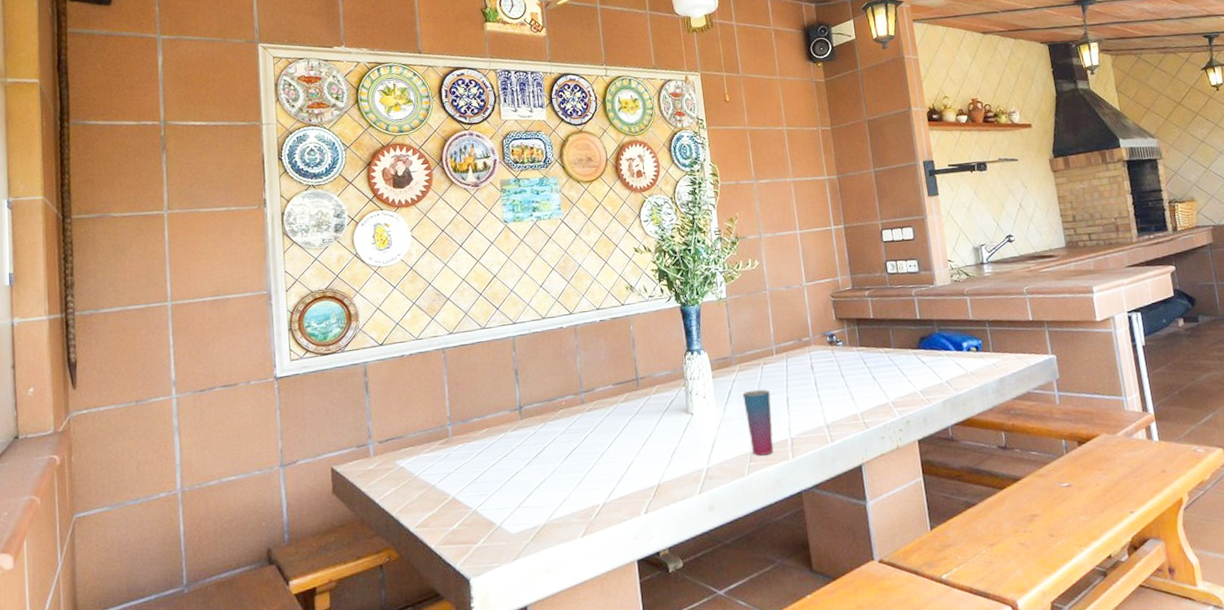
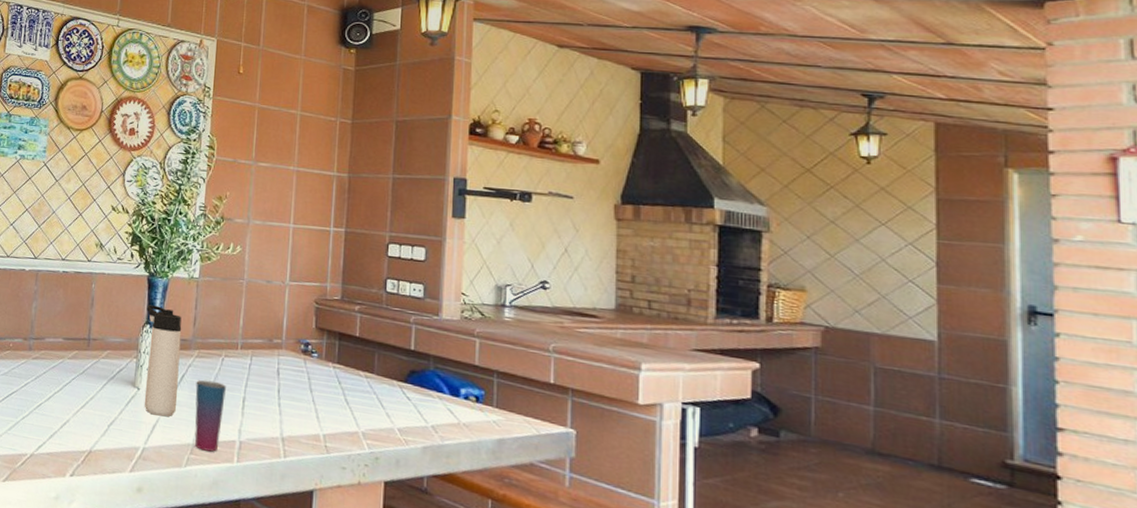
thermos bottle: none [684,332,730,435] -> present [144,305,182,417]

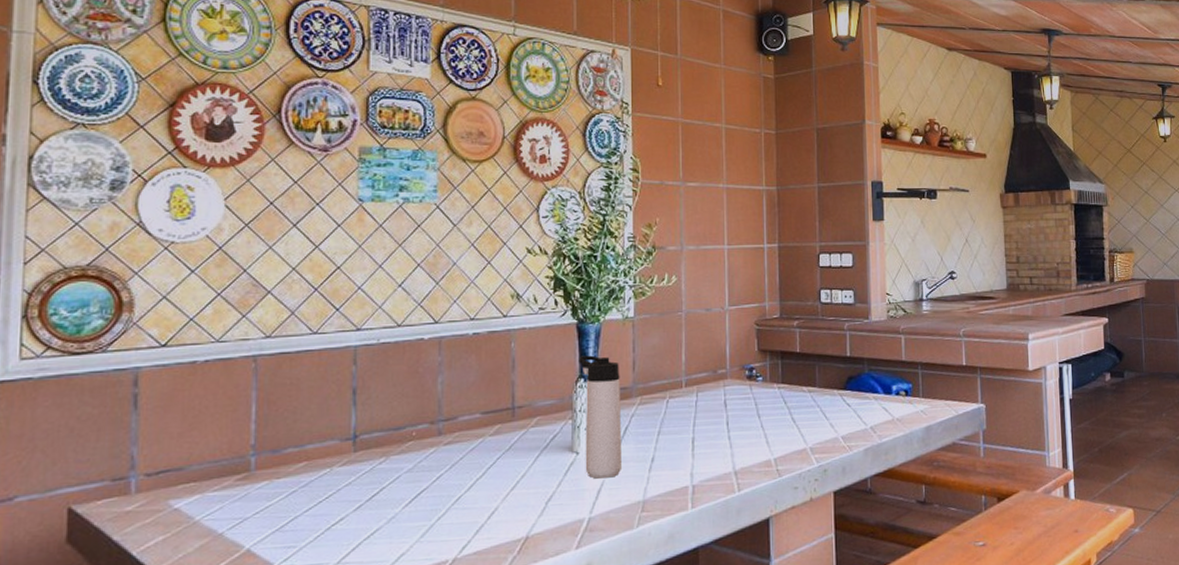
cup: present [194,379,226,452] -> none [641,427,674,505]

